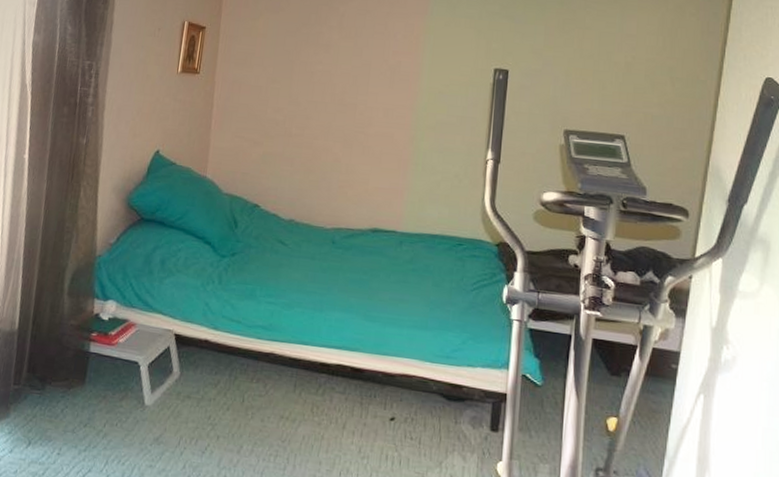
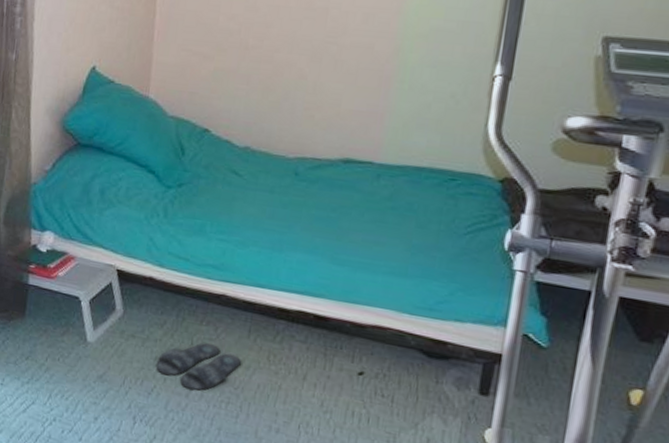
slippers: none [210,399,288,446] -> present [156,342,241,391]

